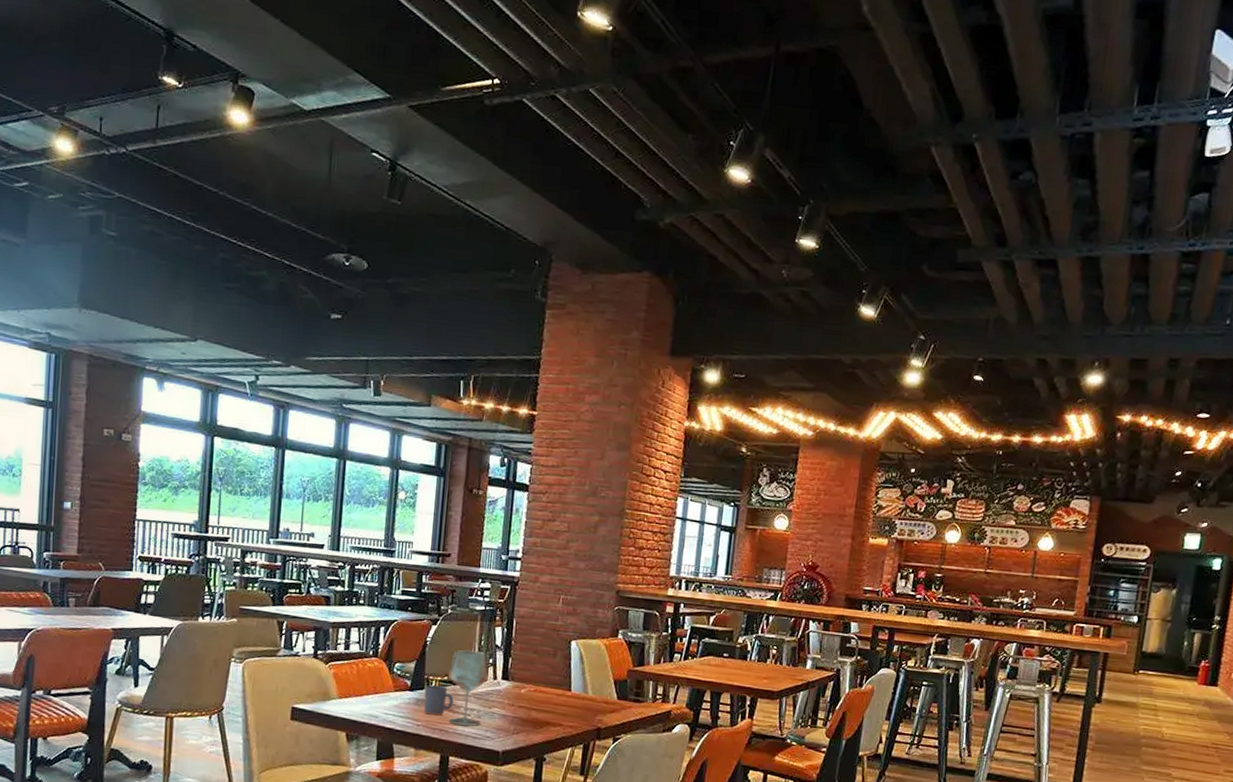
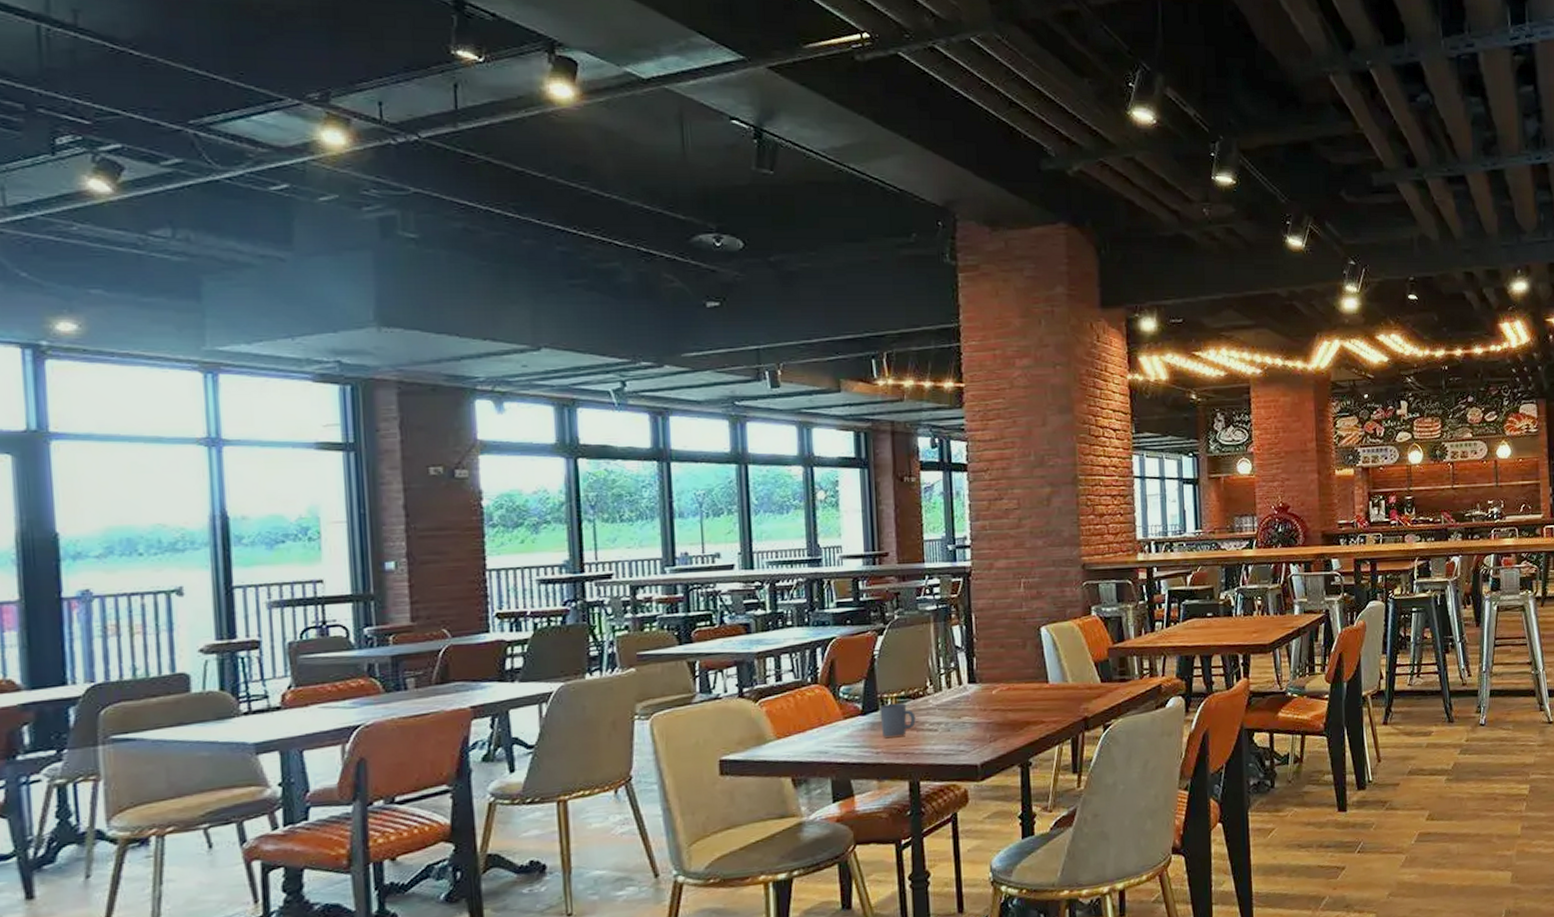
wine glass: present [448,649,490,726] -> none [905,656,953,744]

